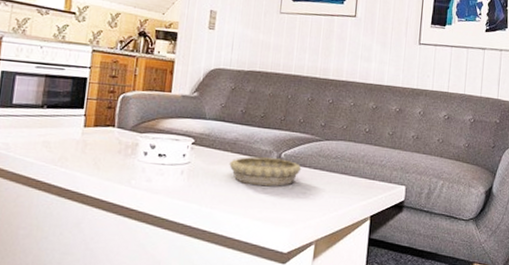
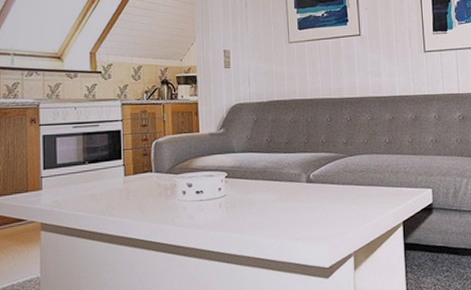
decorative bowl: present [229,156,302,187] -> none [262,179,331,208]

